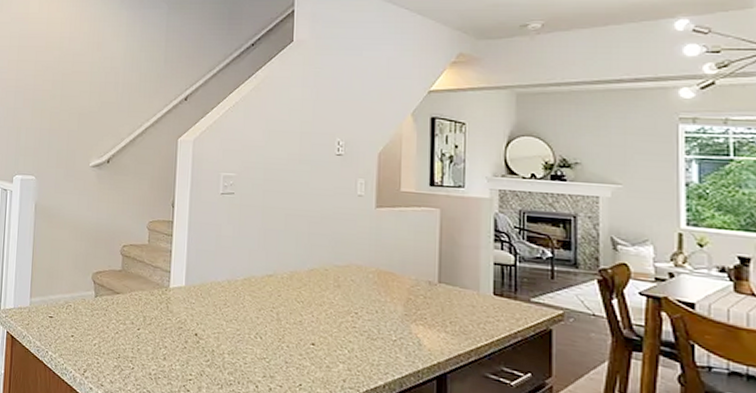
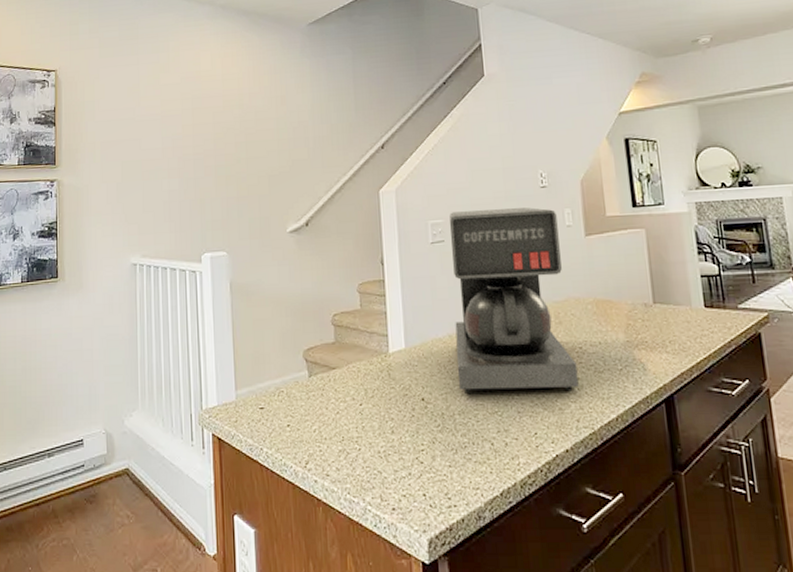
coffee maker: none [231,168,350,351] -> present [449,207,579,394]

